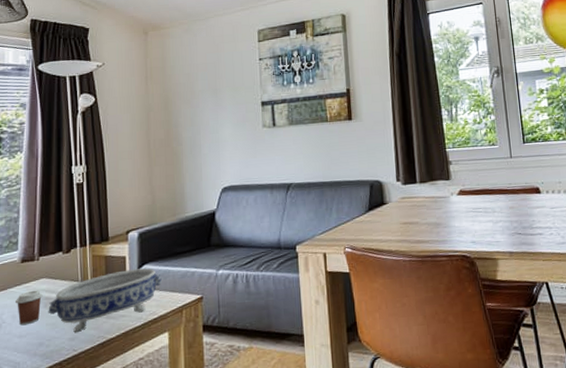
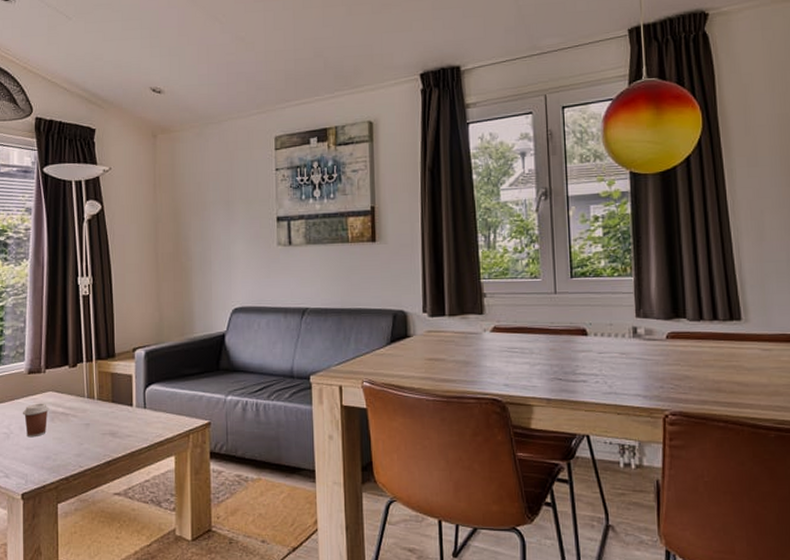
decorative bowl: present [48,268,163,332] -> none [55,388,170,448]

